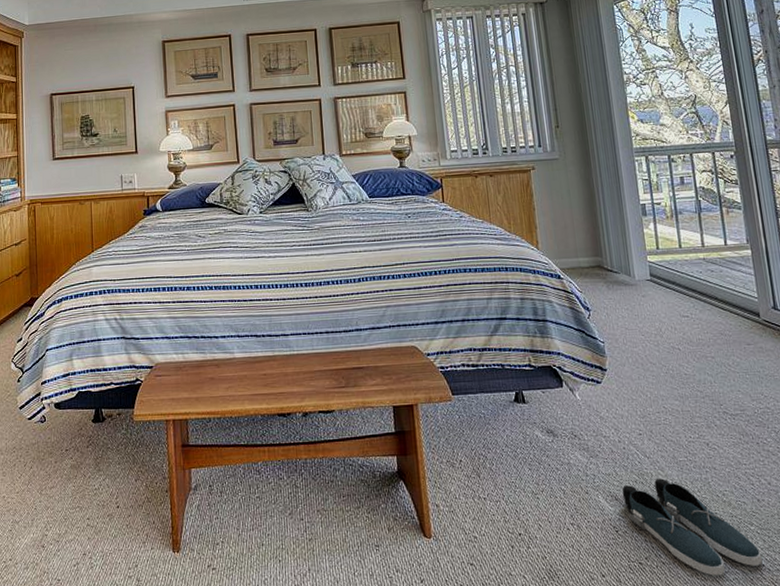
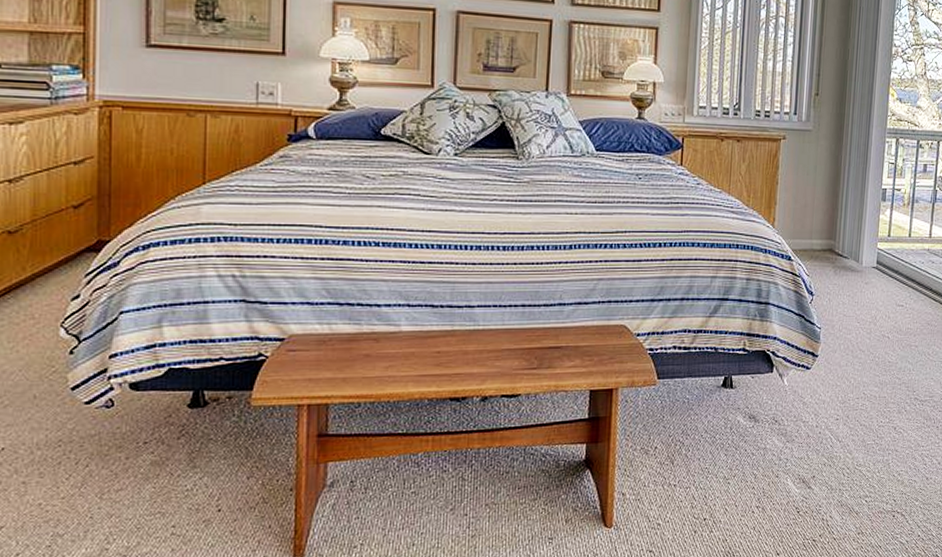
shoe: present [622,478,763,576] -> none [809,461,920,548]

